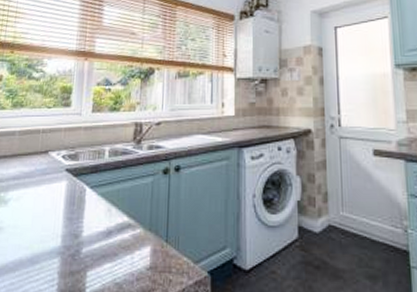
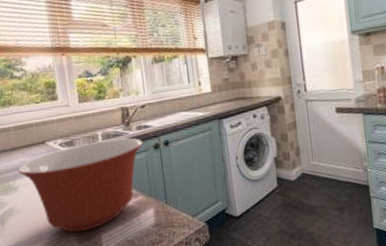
mixing bowl: none [12,156,151,265] -> present [17,138,143,233]

